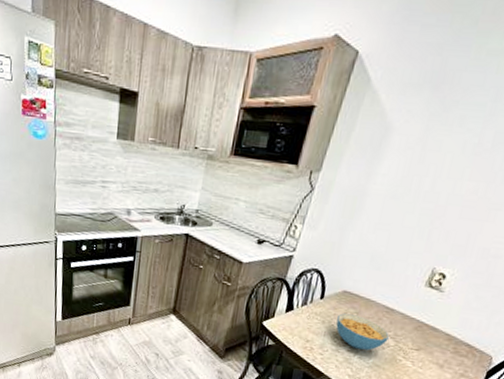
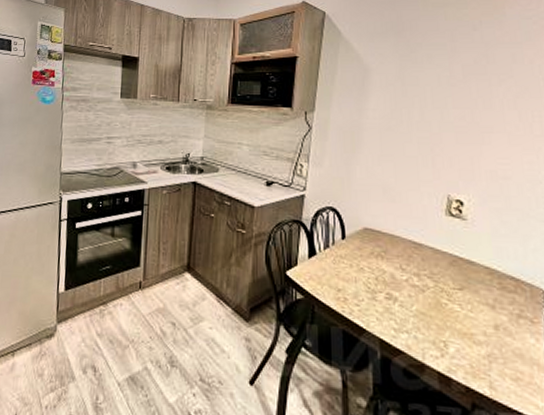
cereal bowl: present [336,313,389,351] -> none [365,253,426,295]

